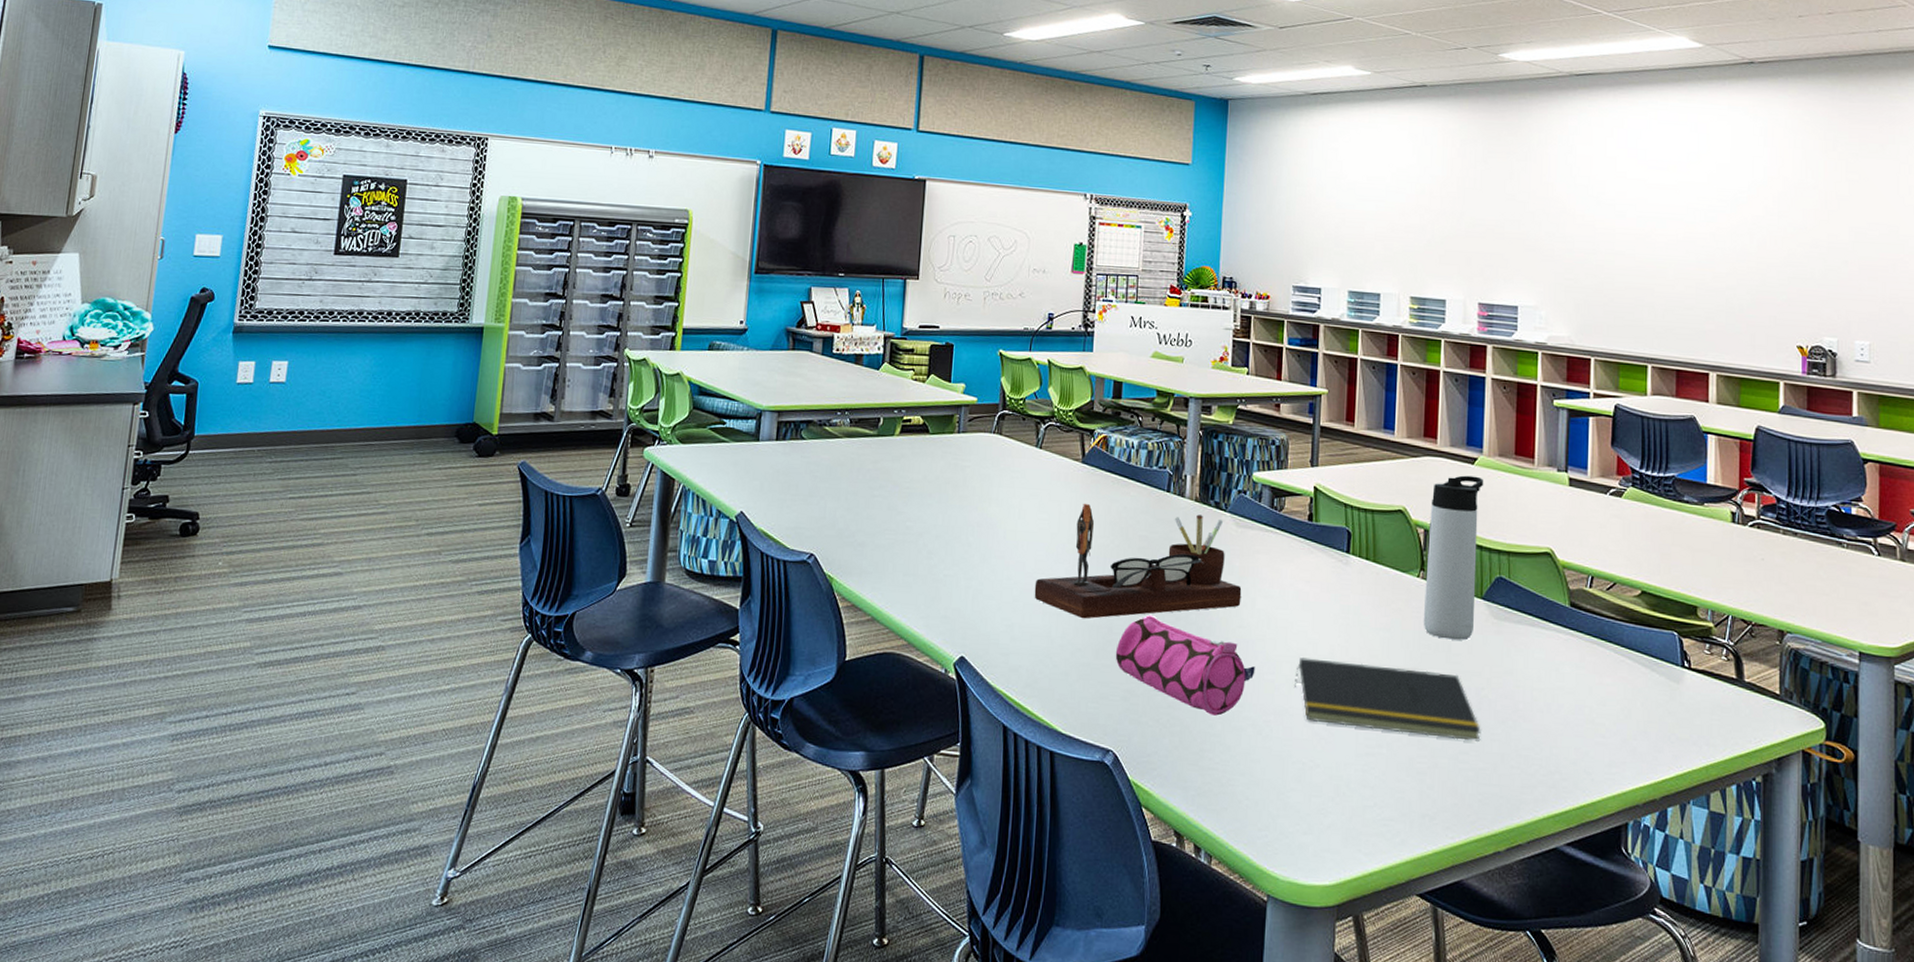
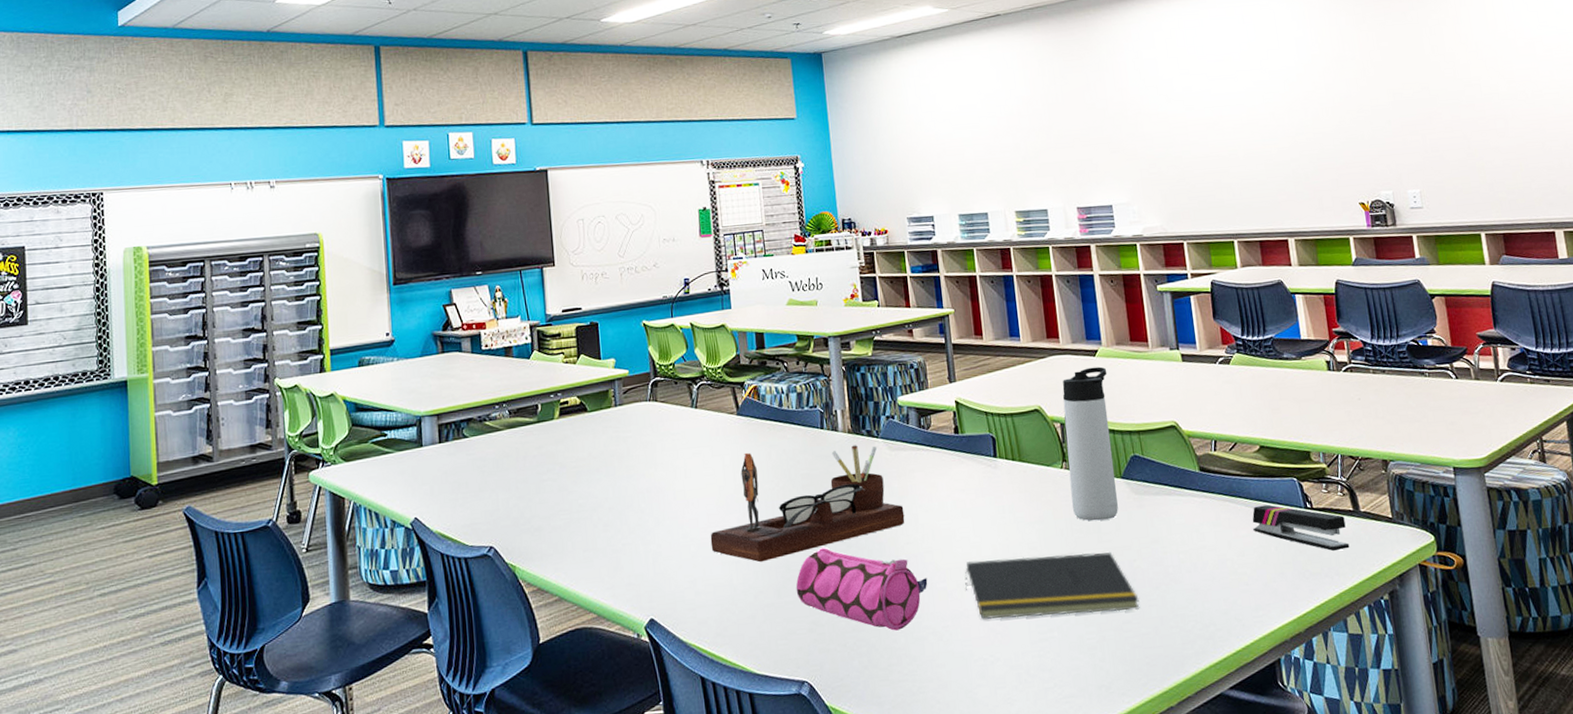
stapler: none [1620,655,1726,719] -> present [1252,505,1350,551]

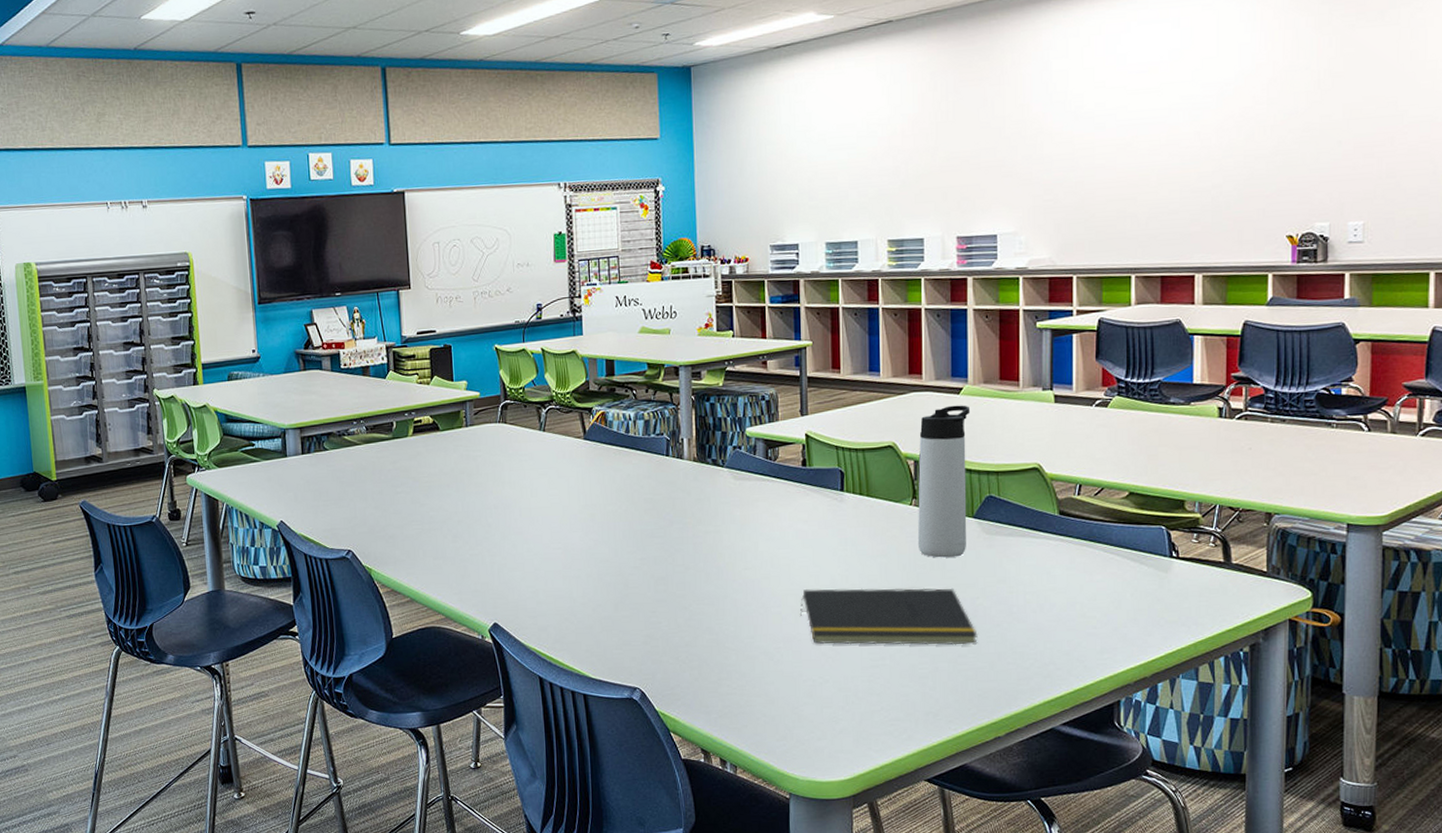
desk organizer: present [710,445,905,563] -> none [553,473,745,579]
pencil case: present [796,548,928,631] -> none [633,568,763,649]
stapler: present [1252,505,1350,551] -> none [1109,551,1214,600]

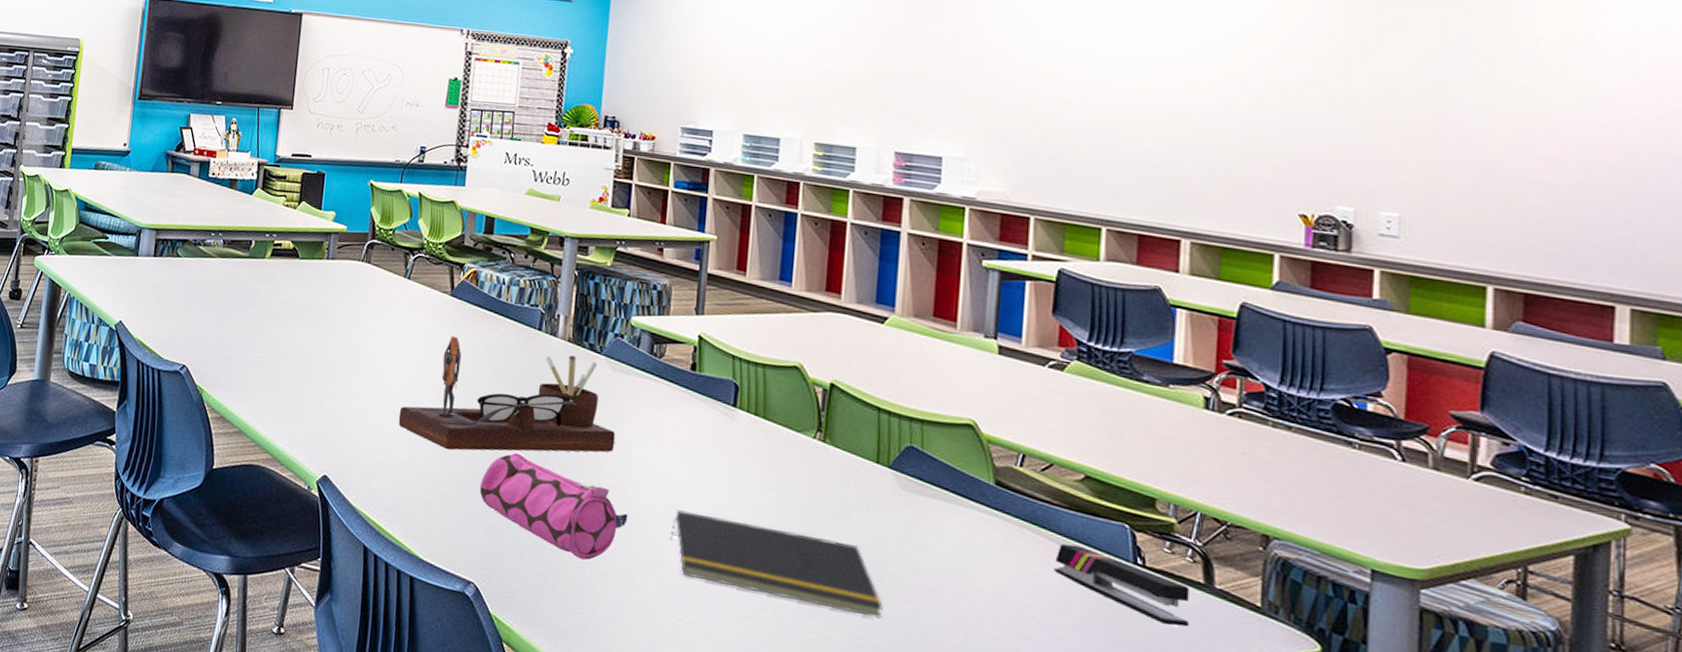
desk organizer: none [553,473,745,579] -> present [398,335,616,453]
pencil case: none [633,568,763,649] -> present [479,452,628,560]
thermos bottle: present [917,405,971,558] -> none [818,334,896,510]
stapler: none [1109,551,1214,600] -> present [1054,543,1189,627]

